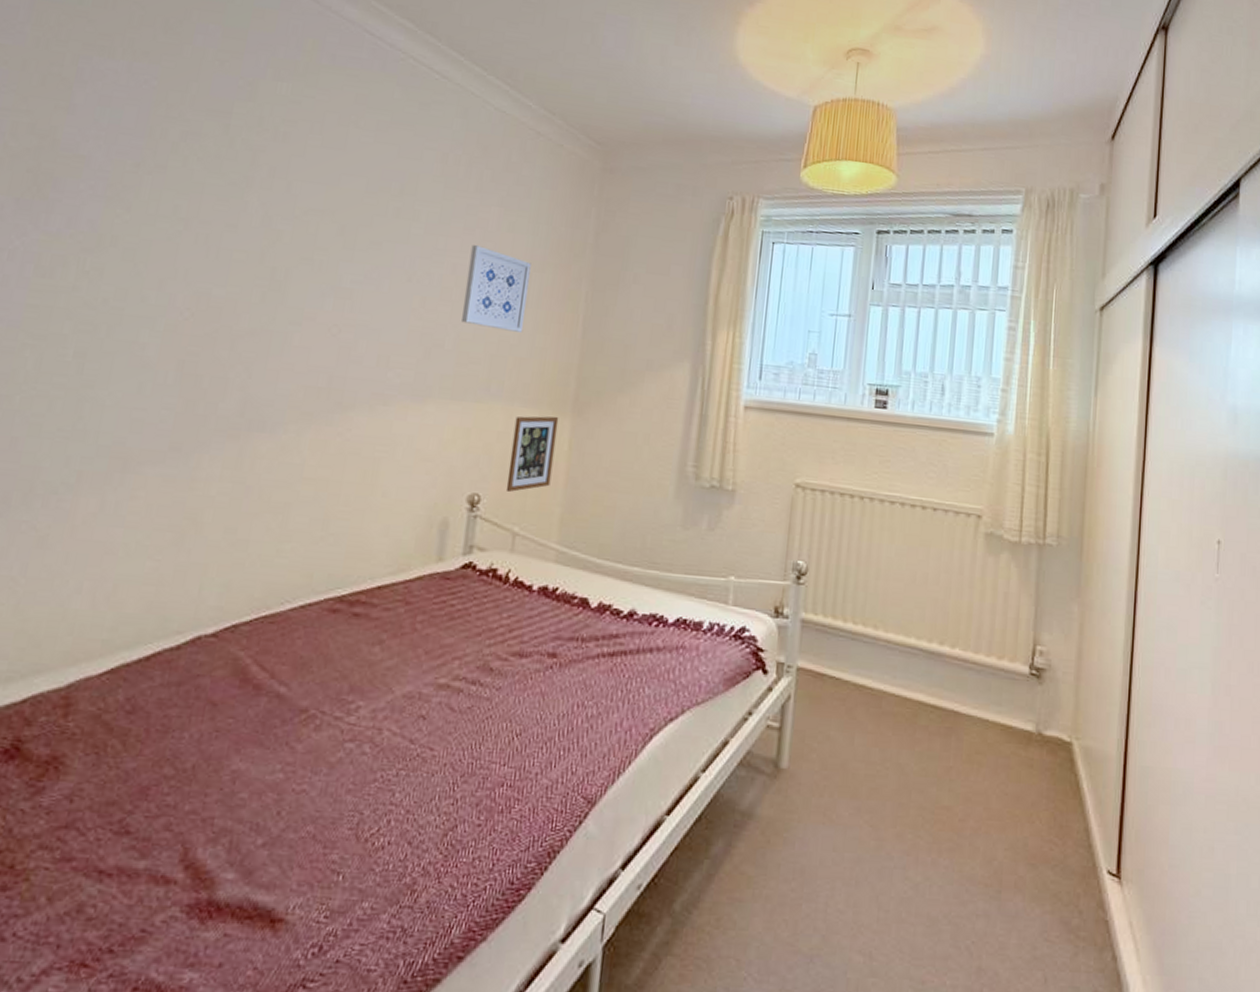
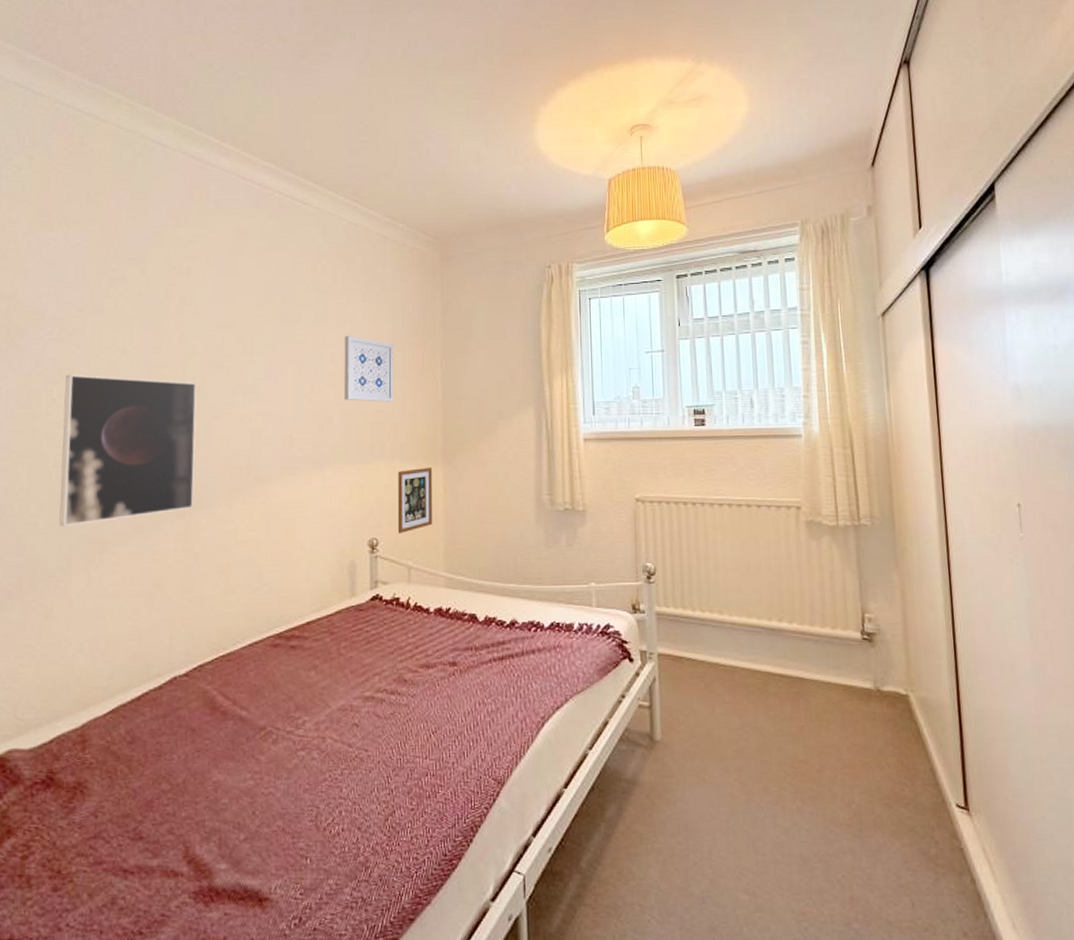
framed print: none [71,242,277,433] -> present [59,374,196,526]

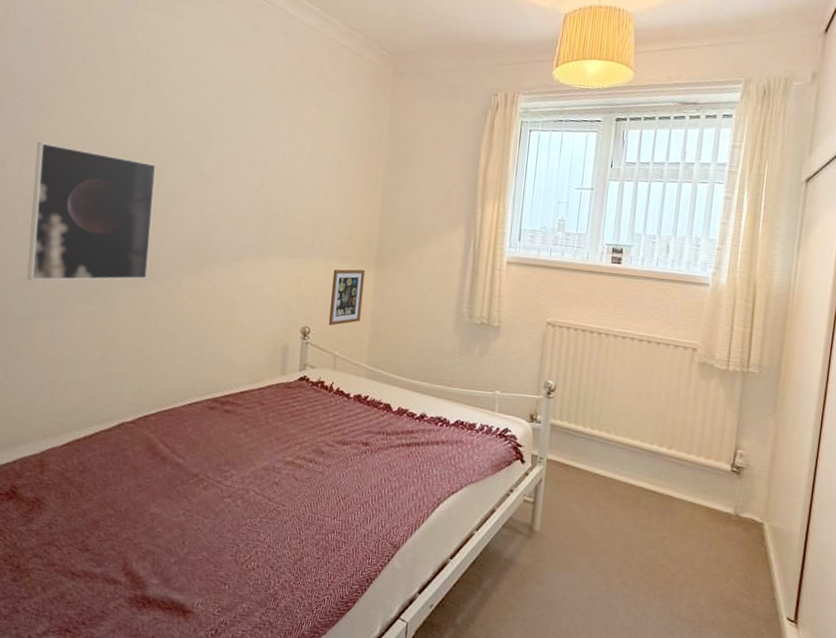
wall art: present [343,336,395,402] -> none [291,138,341,205]

